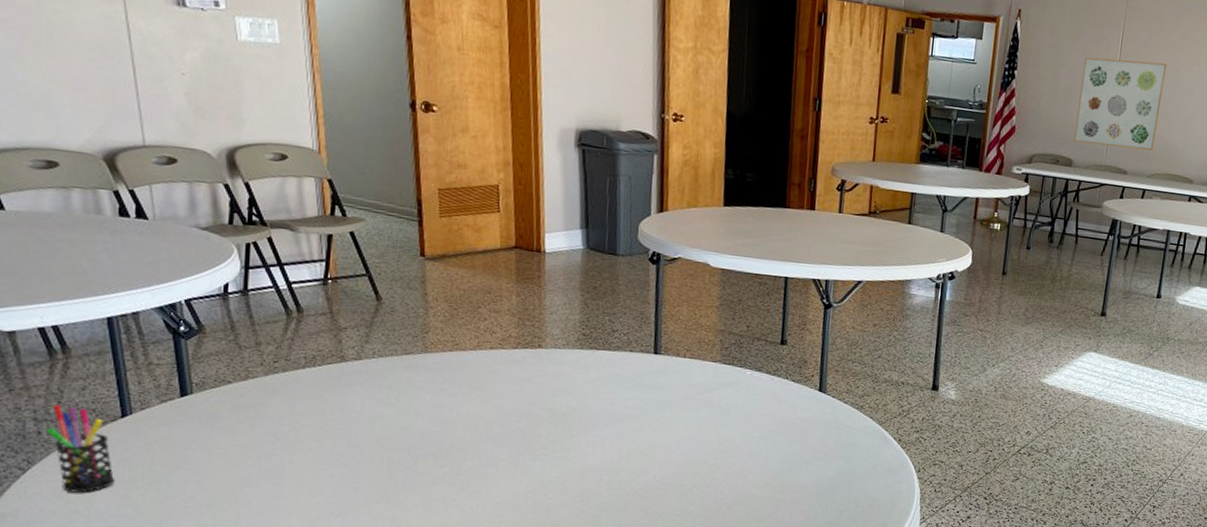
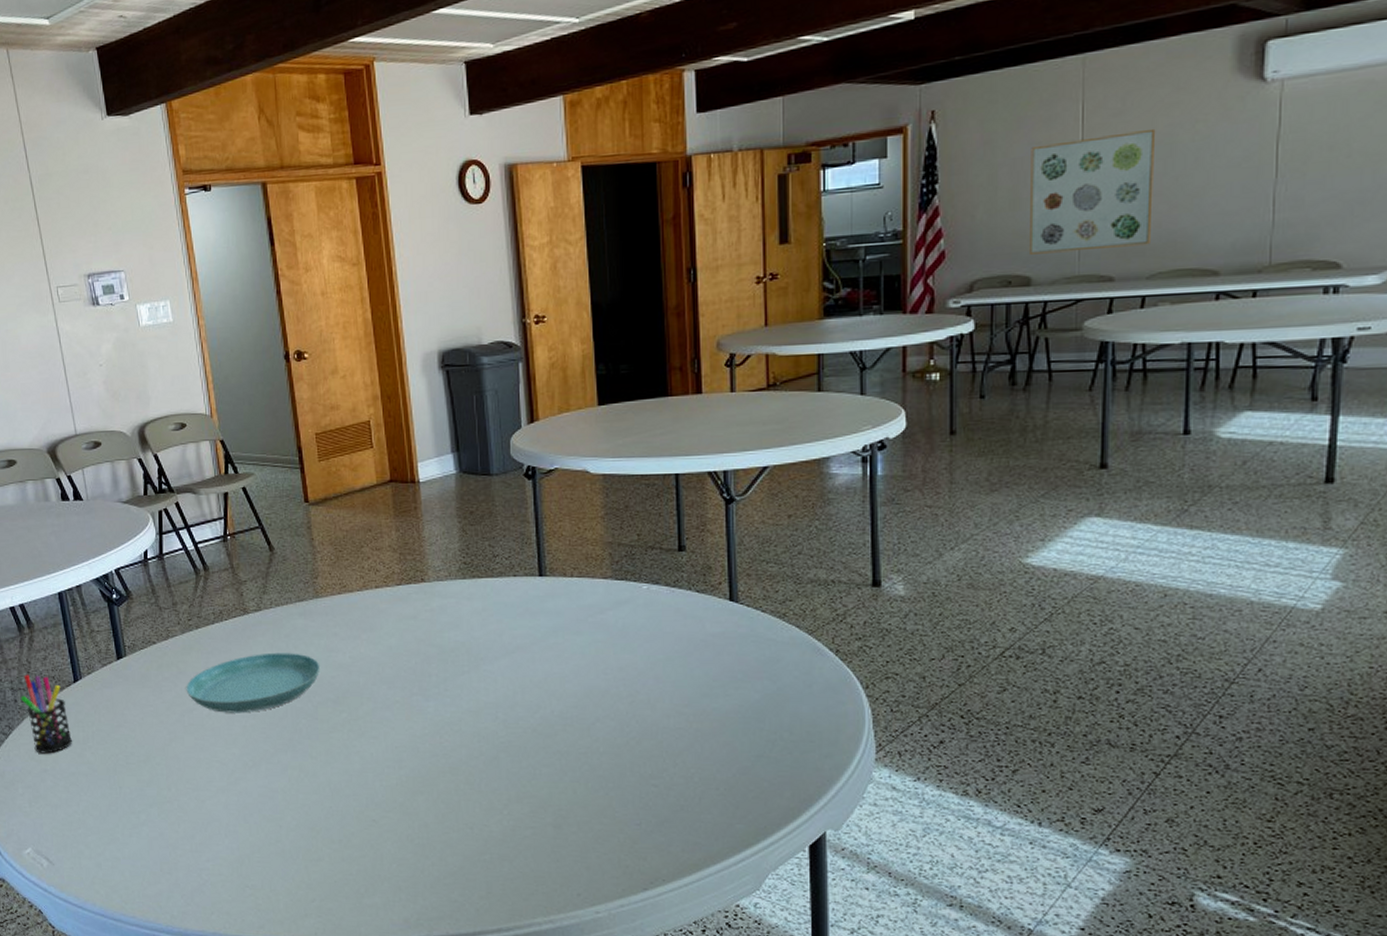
saucer: none [265,402,424,462] -> present [186,652,321,713]

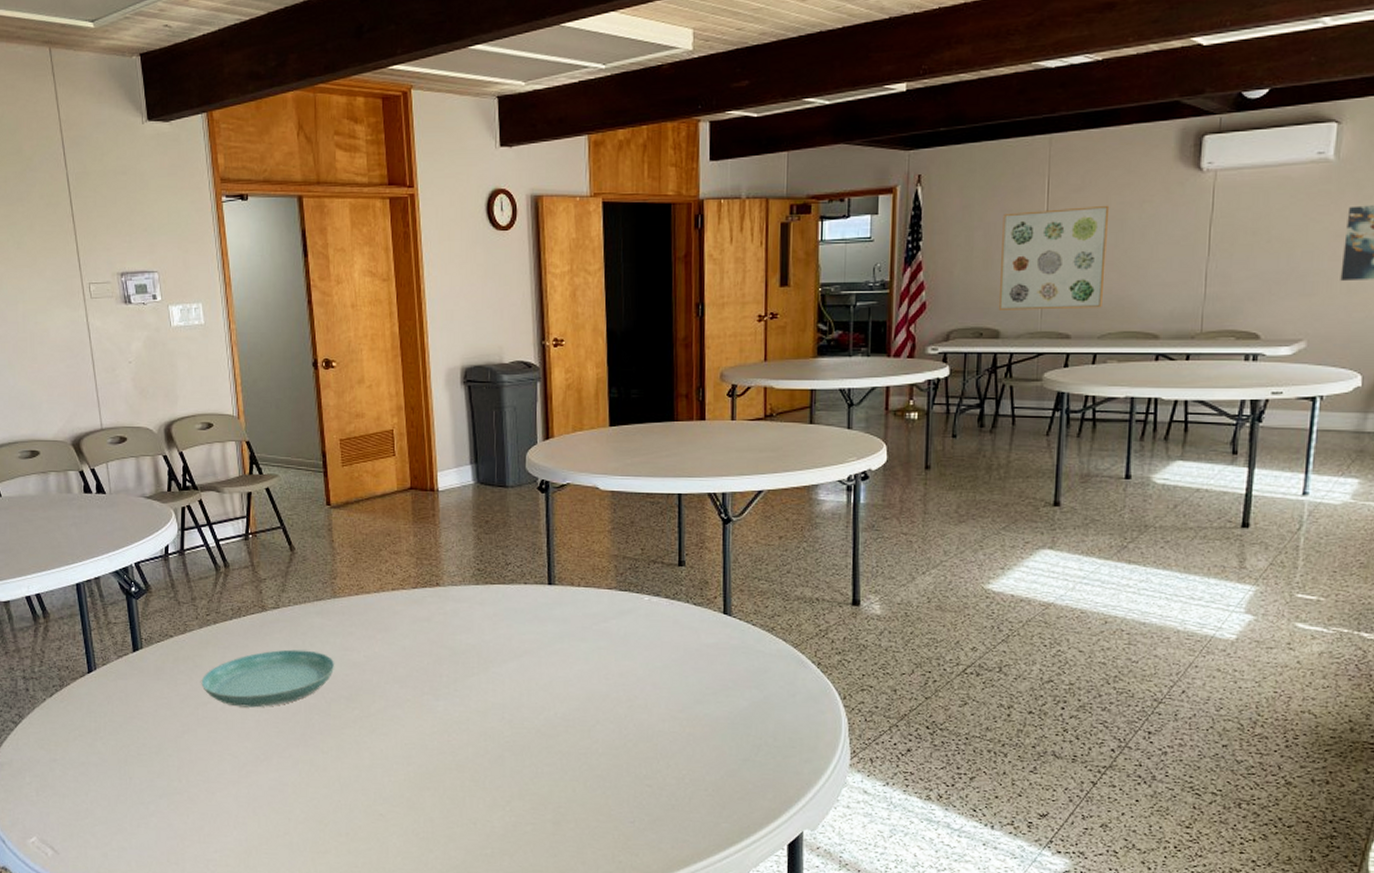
pen holder: present [20,674,73,754] -> none [32,664,84,743]

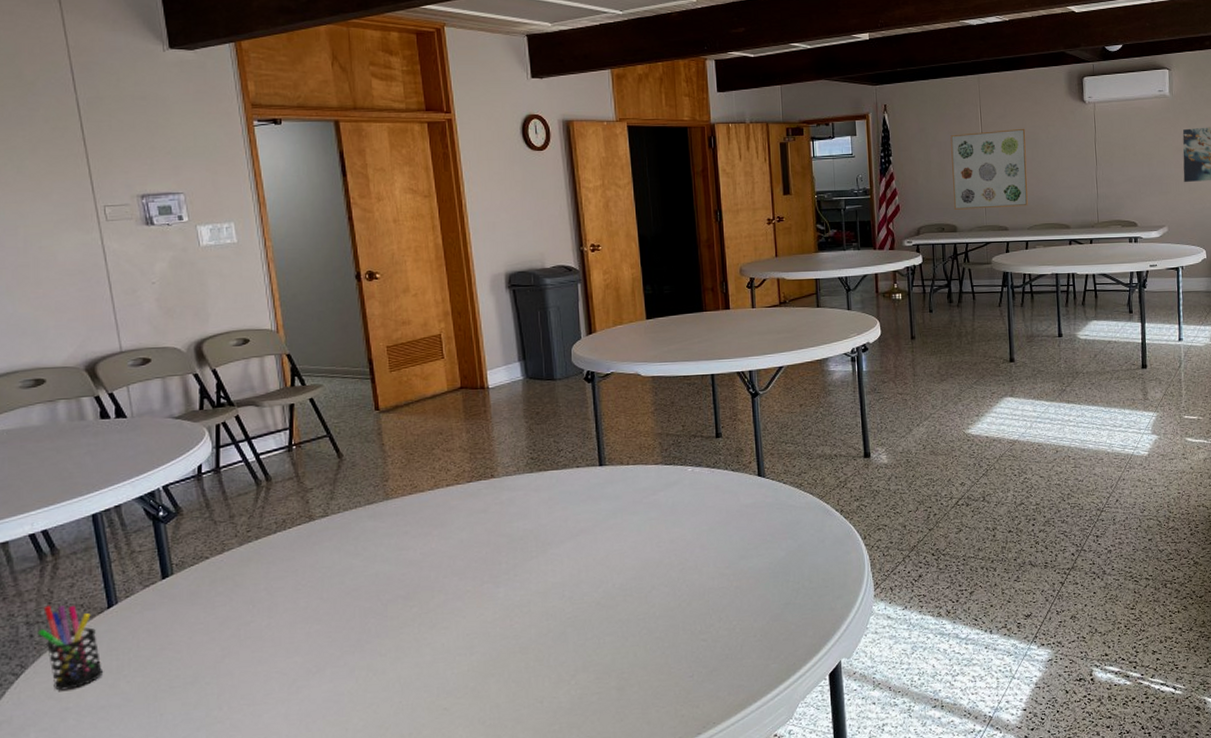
pen holder: none [32,664,84,743] -> present [37,605,104,691]
saucer: present [201,649,335,708] -> none [243,554,391,622]

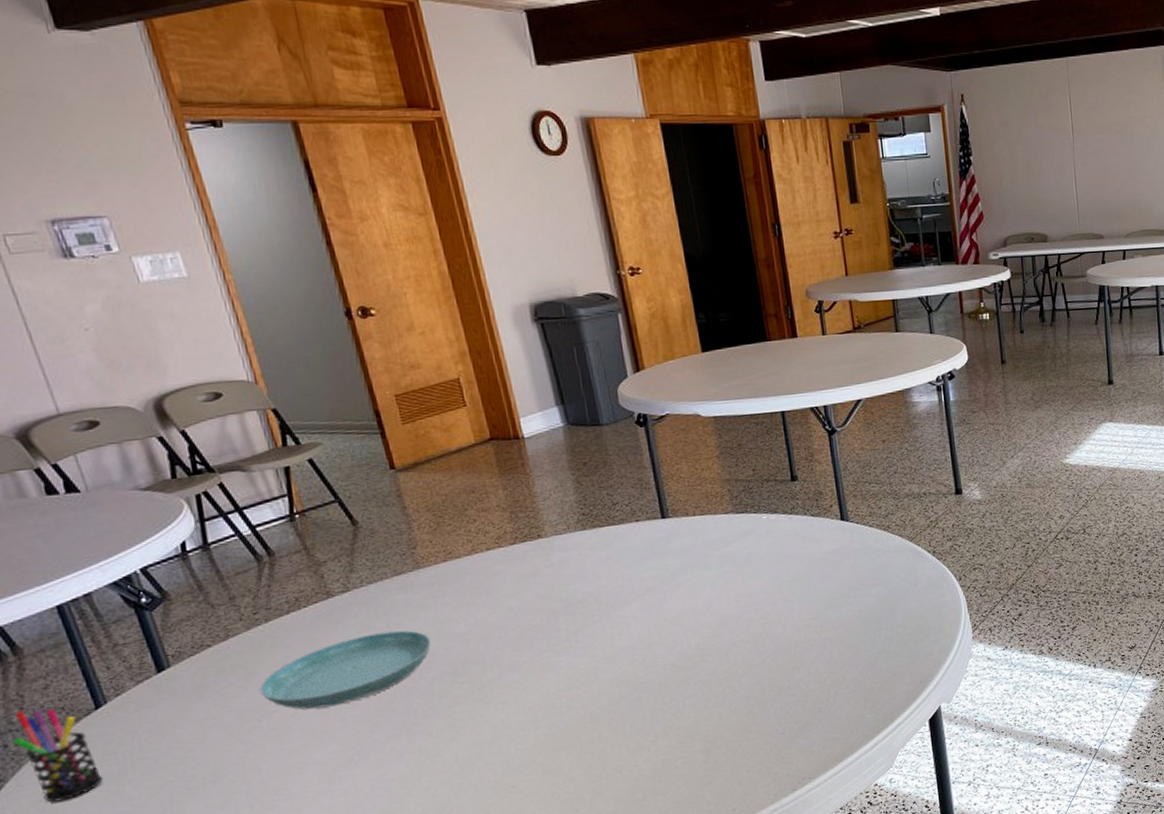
saucer: none [243,554,391,622] -> present [259,630,432,710]
wall art: present [950,128,1028,210] -> none [1037,120,1125,216]

